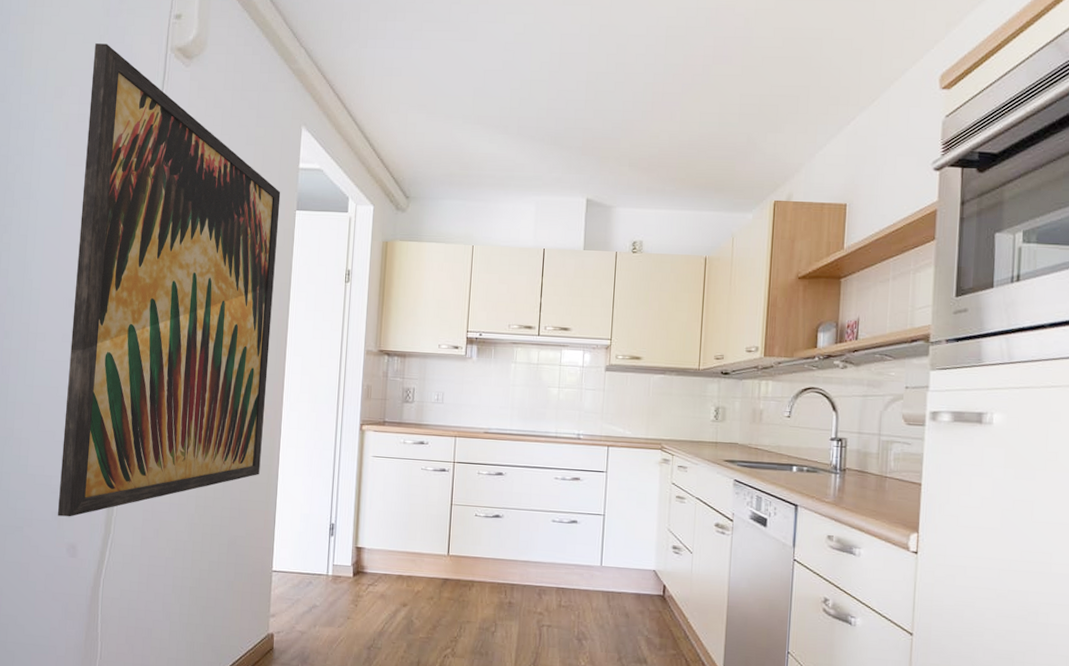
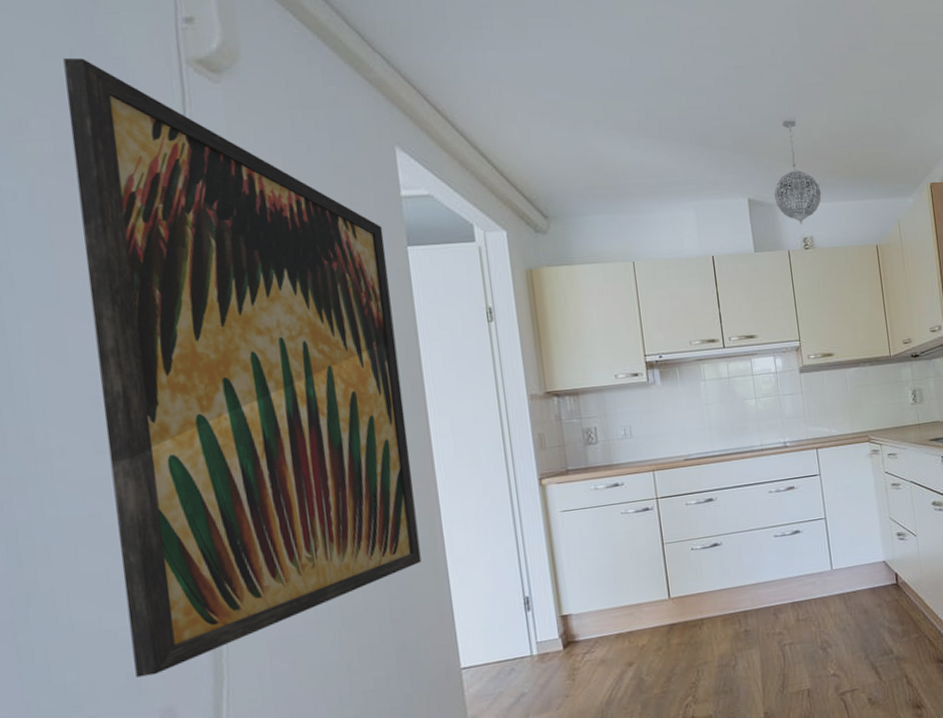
pendant light: none [612,123,659,229] -> present [774,116,822,225]

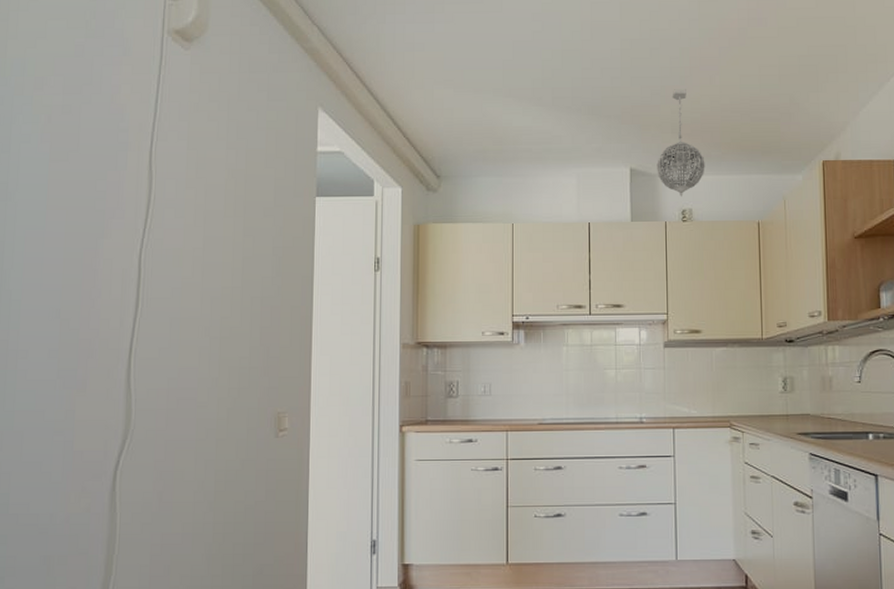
wall art: present [63,58,422,678] -> none [47,29,298,560]

